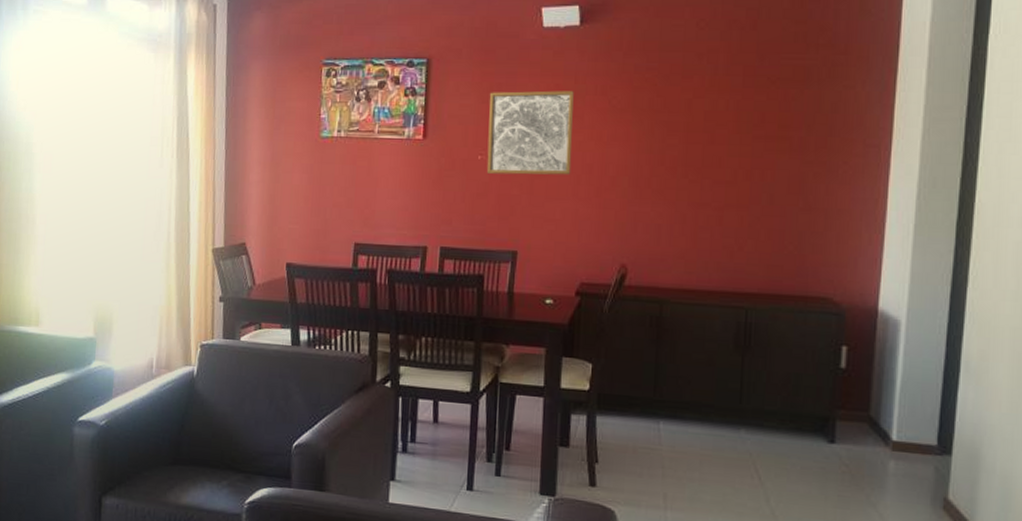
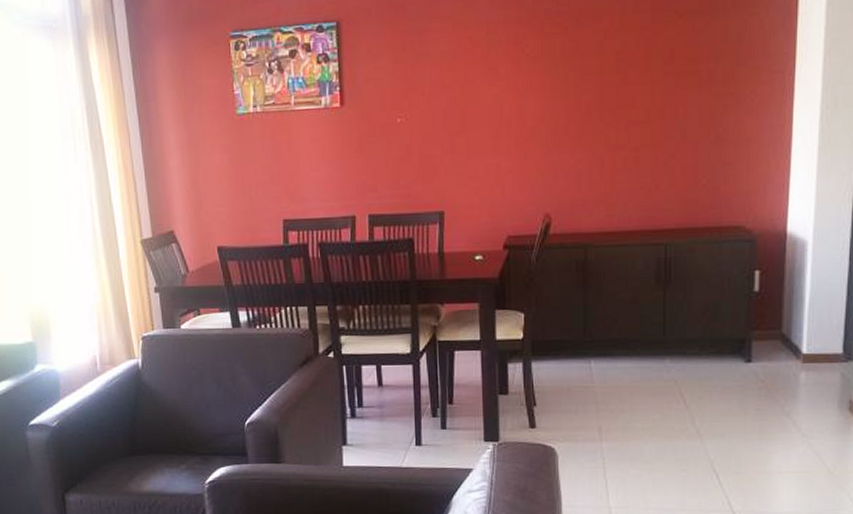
wall art: present [486,90,574,175] -> none [403,43,490,136]

